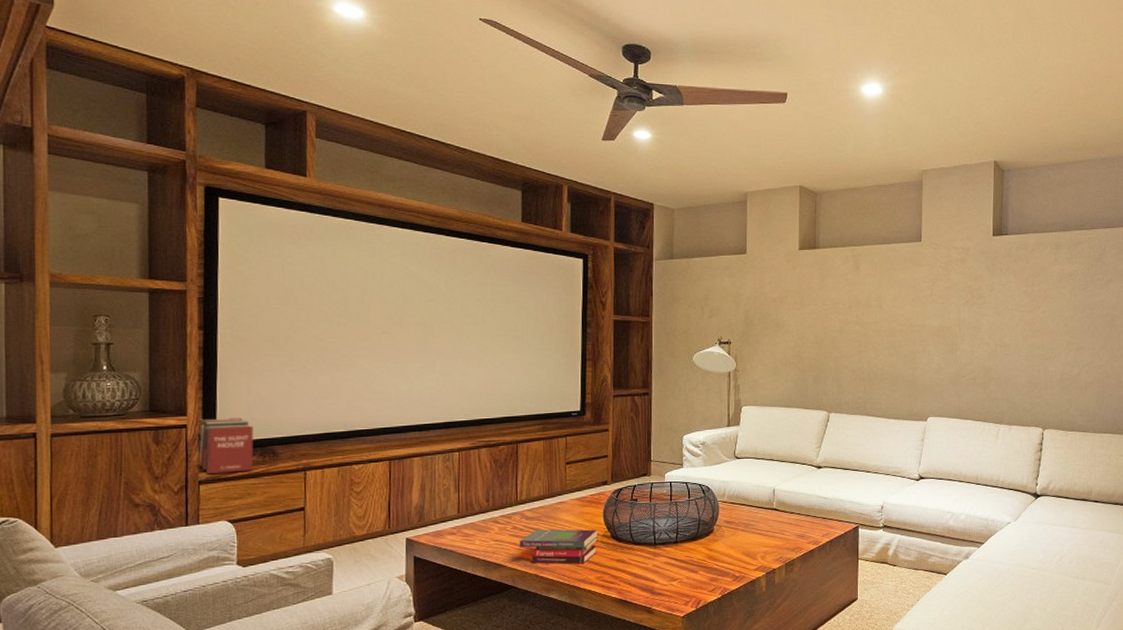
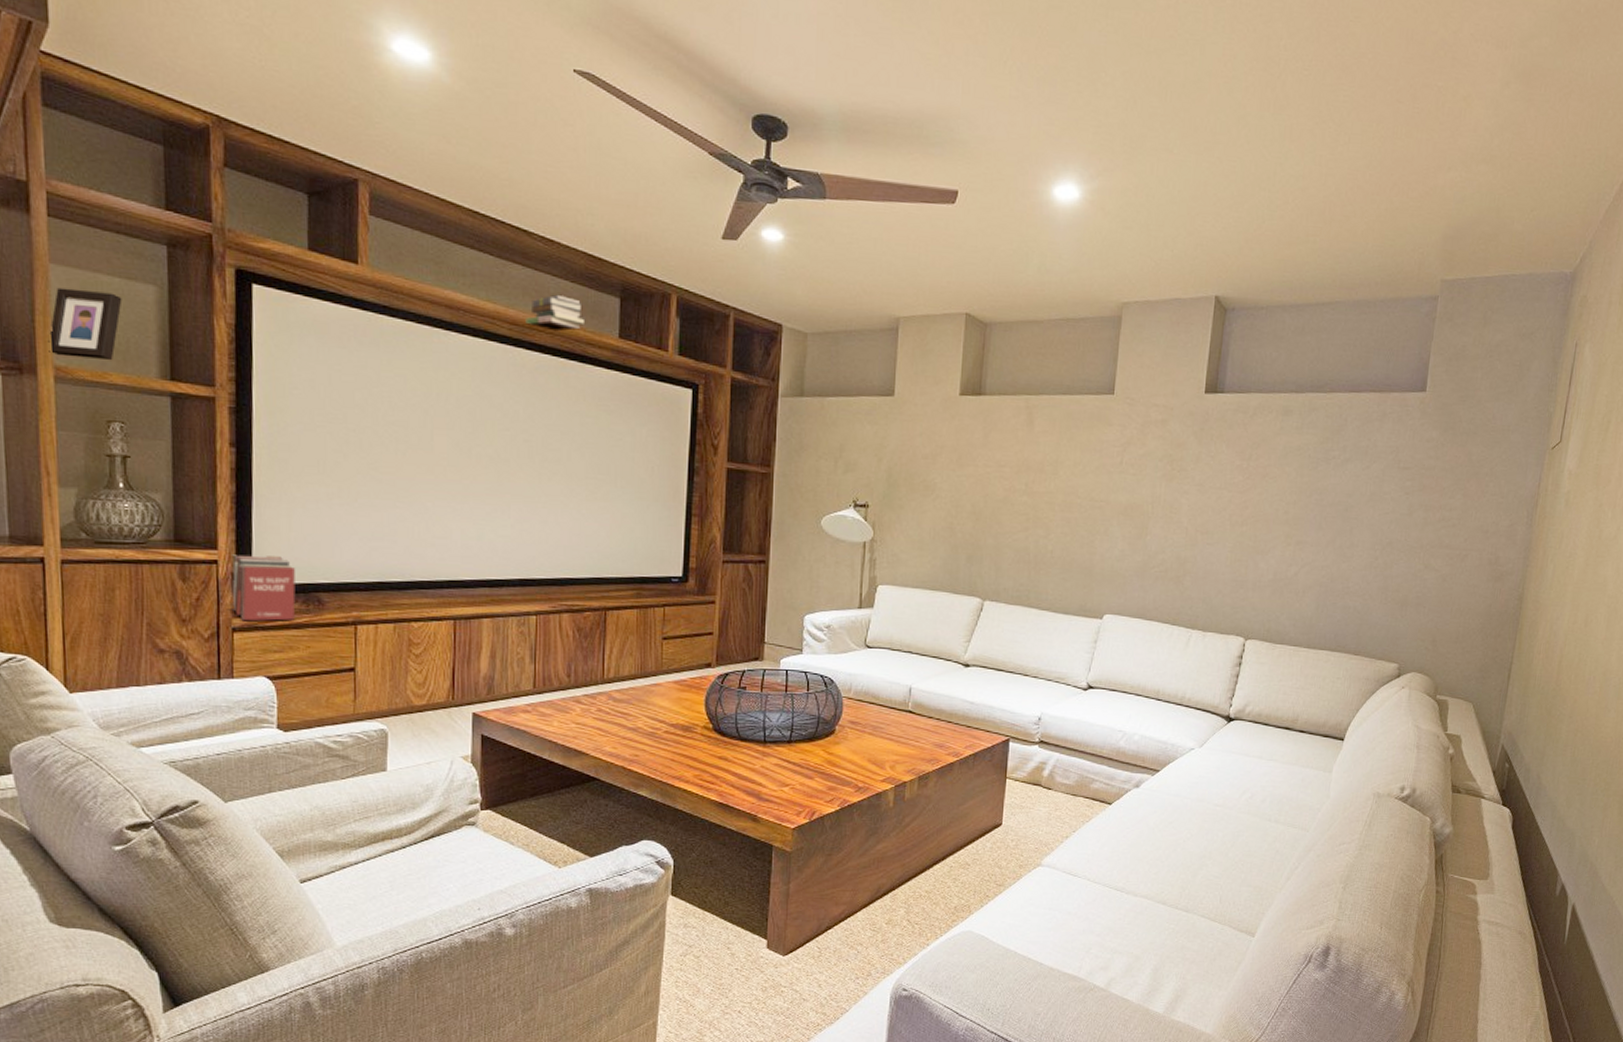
picture frame: none [45,210,109,266] -> present [48,287,123,361]
books: none [445,191,493,220] -> present [525,294,584,332]
books: present [519,529,598,565] -> none [604,714,697,759]

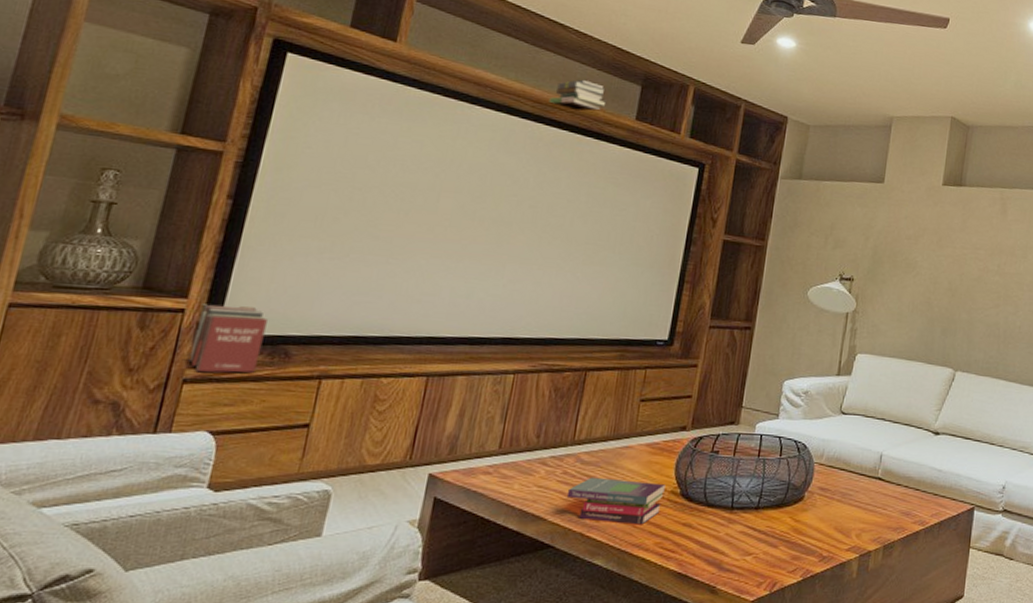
picture frame: present [48,287,123,361] -> none [58,43,151,113]
books: none [604,714,697,759] -> present [566,477,666,525]

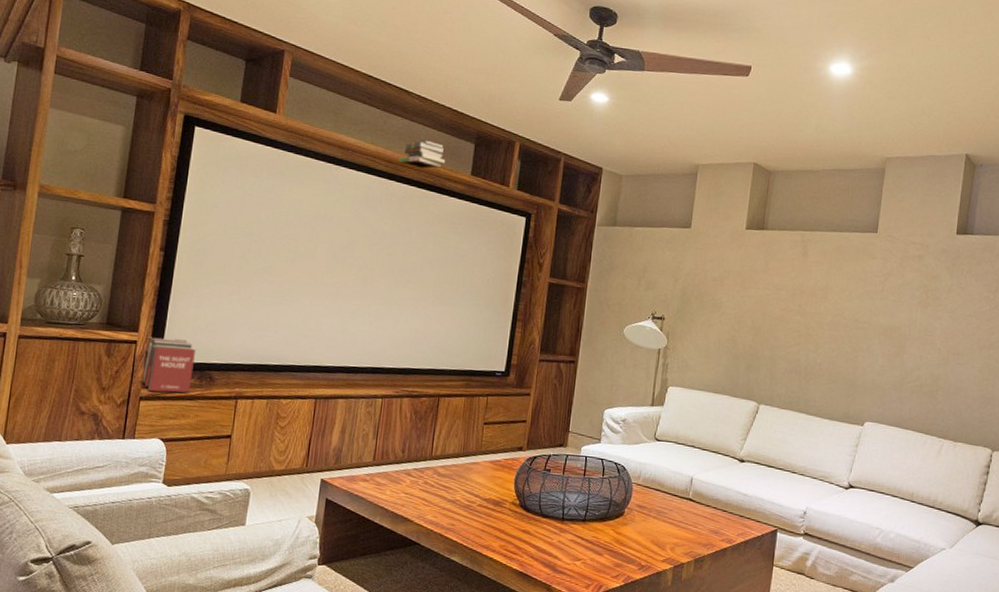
books: present [566,477,666,525] -> none [427,487,507,530]

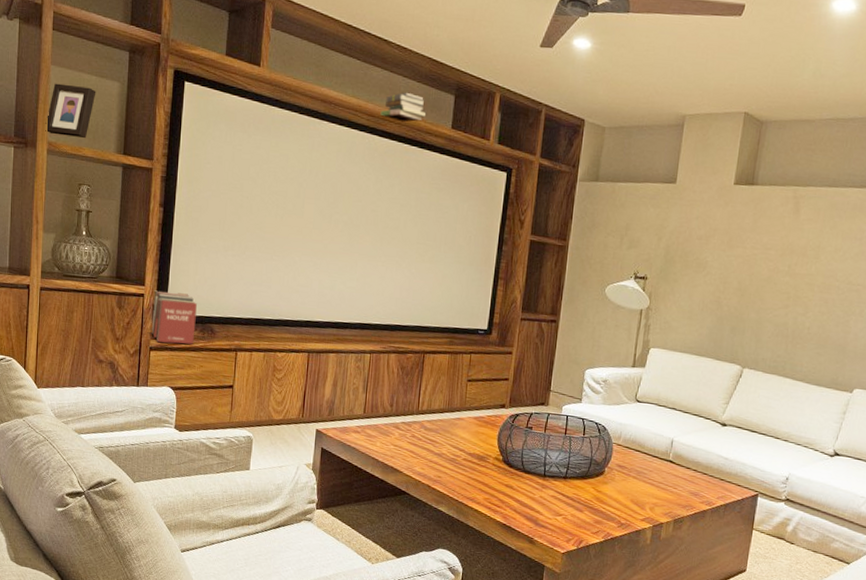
picture frame: none [38,126,98,182] -> present [45,83,96,139]

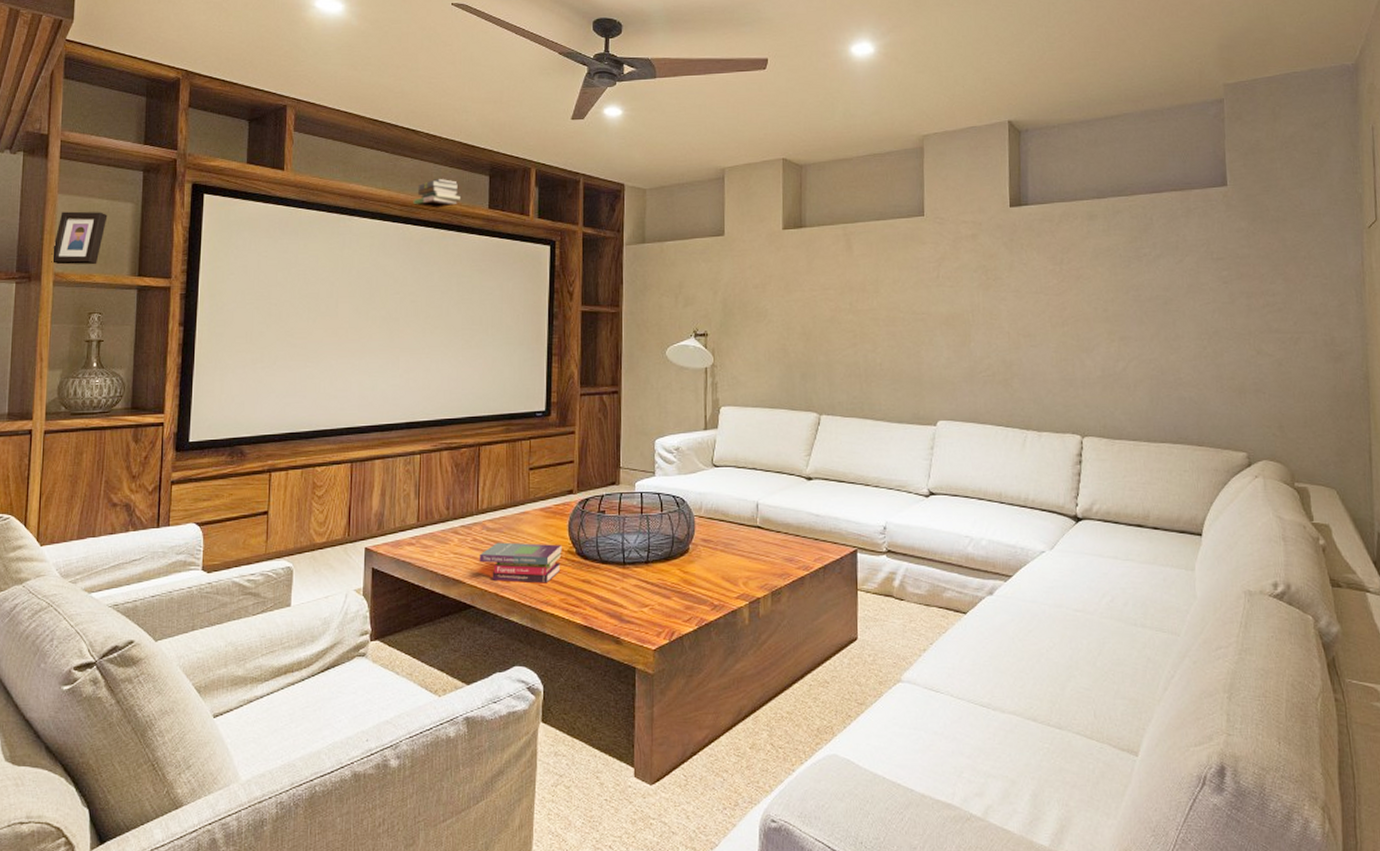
books: present [150,290,197,344] -> none [171,416,224,475]
books: none [415,441,491,483] -> present [479,542,562,584]

